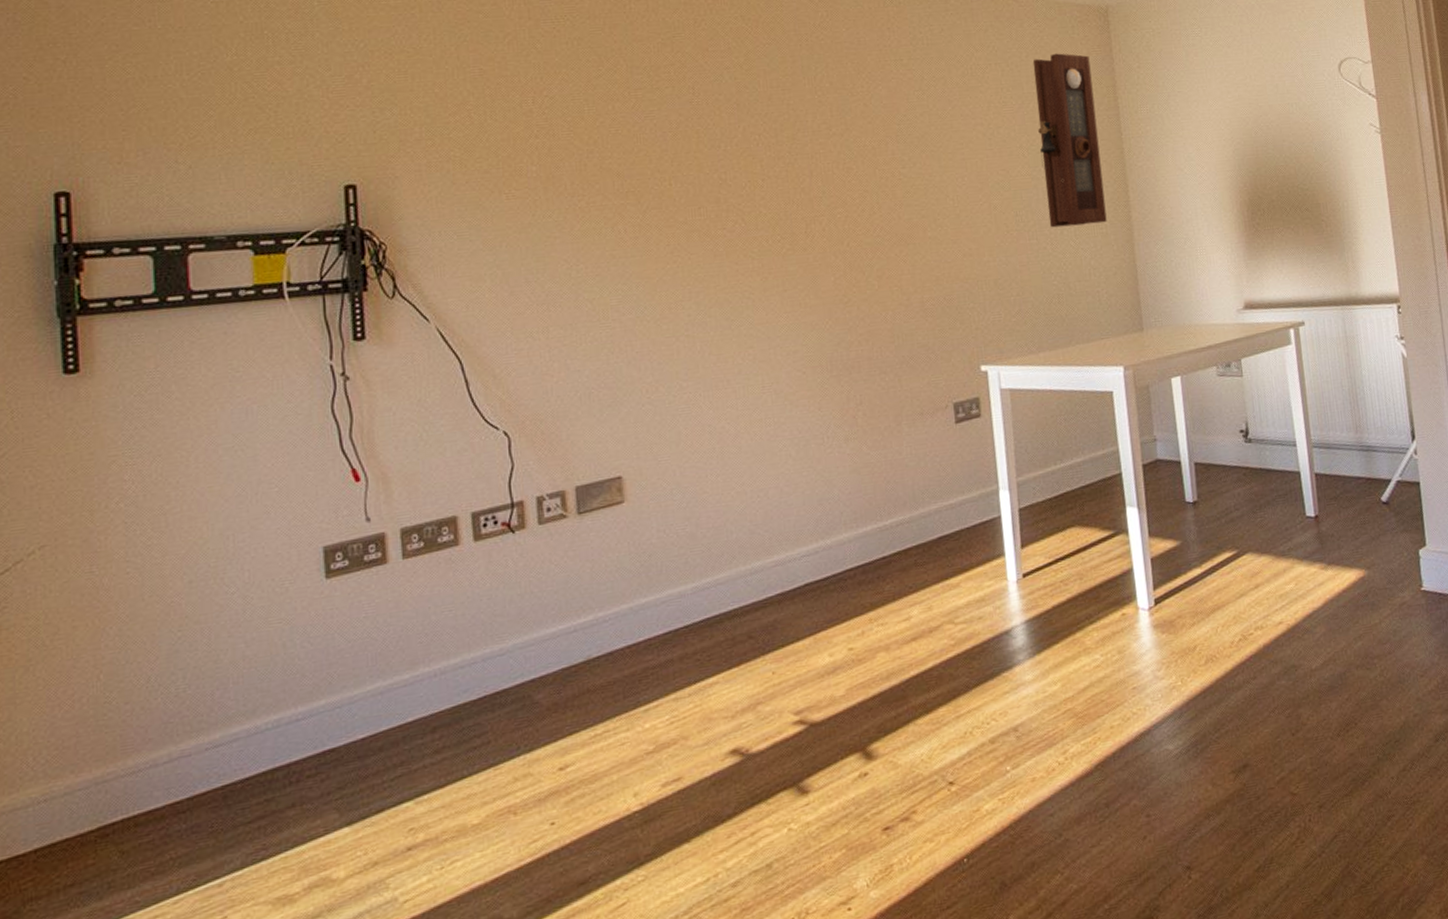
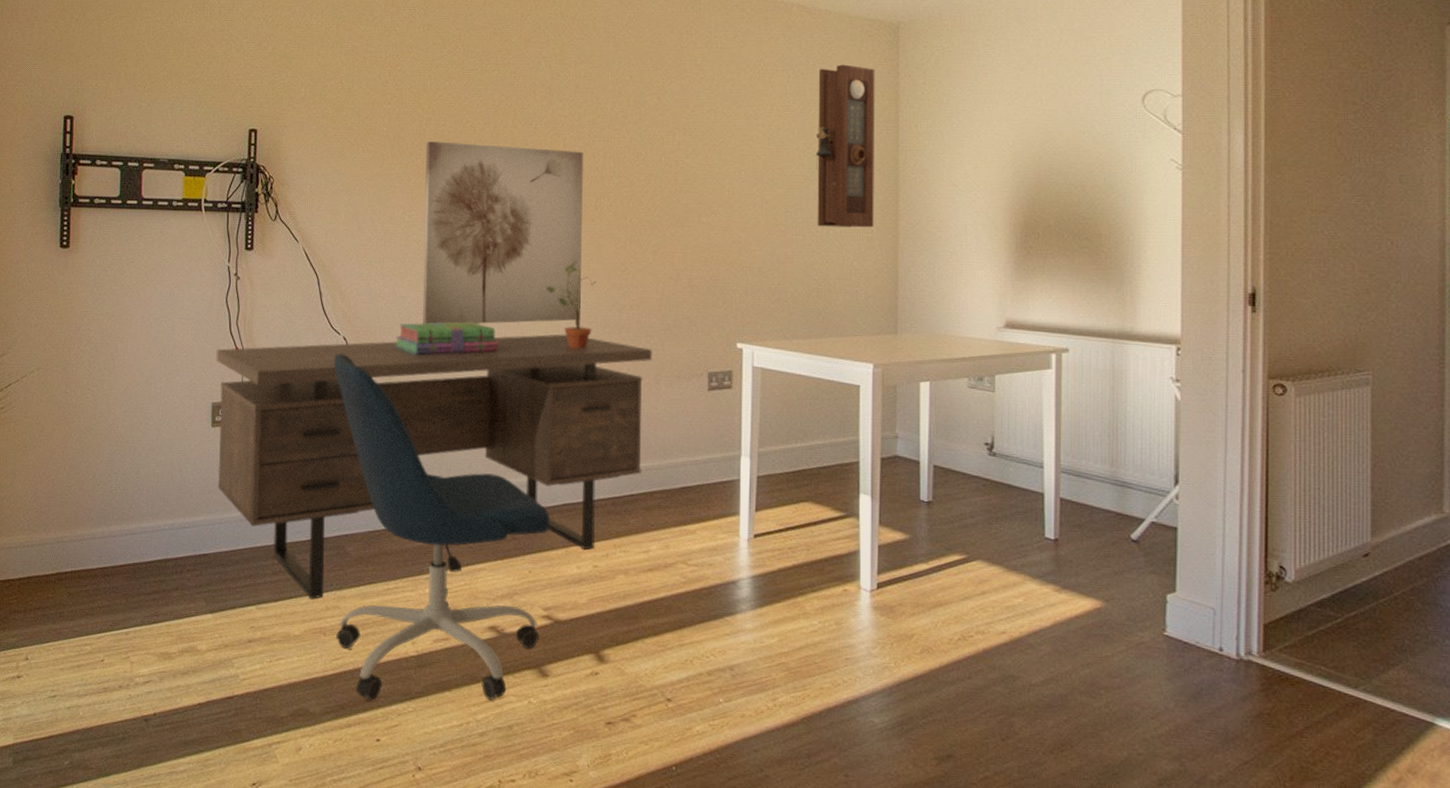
desk: none [323,384,892,773] -> present [216,334,653,599]
office chair: none [493,453,794,882] -> present [334,353,551,701]
stack of books: none [574,388,708,438] -> present [395,322,499,355]
wall art: none [590,172,802,400] -> present [423,141,583,325]
potted plant: none [757,296,818,401] -> present [546,259,597,349]

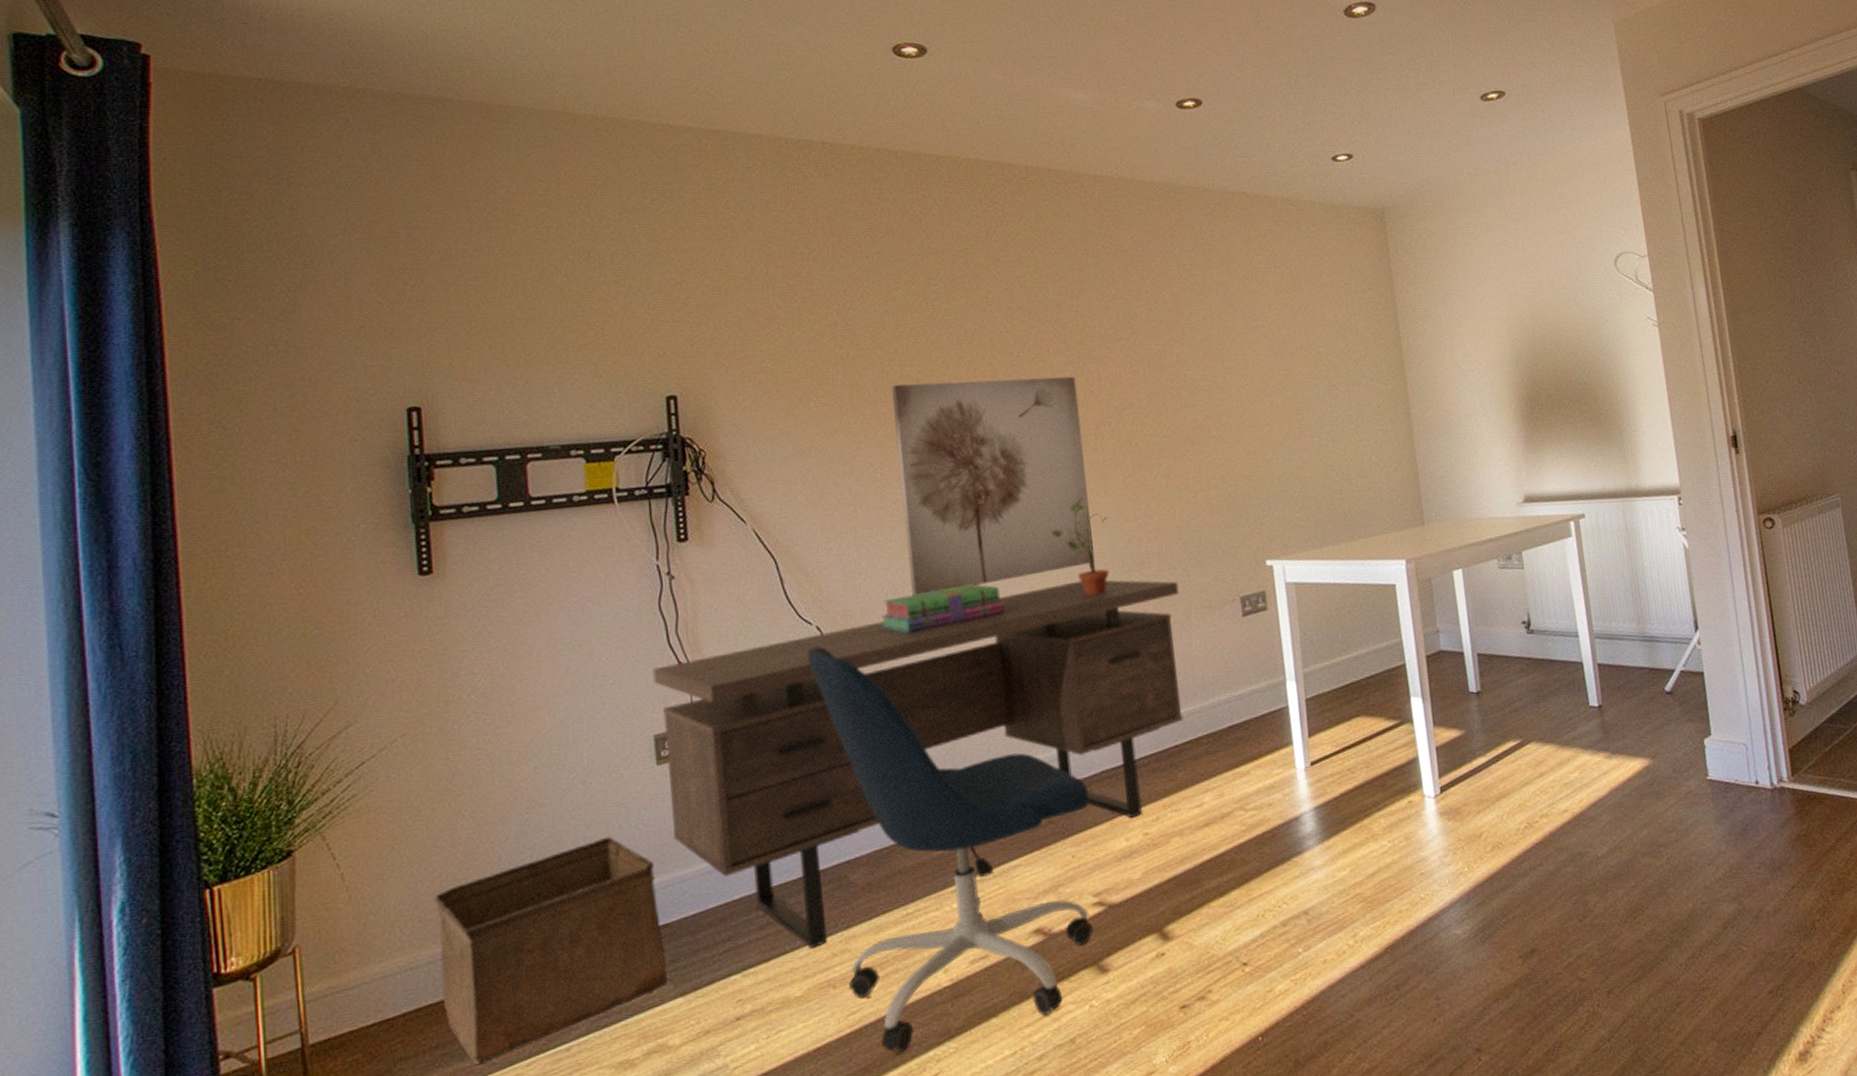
storage bin: none [46,476,203,628] -> present [433,836,668,1064]
pendulum clock: present [816,64,875,228] -> none [1311,255,1387,426]

